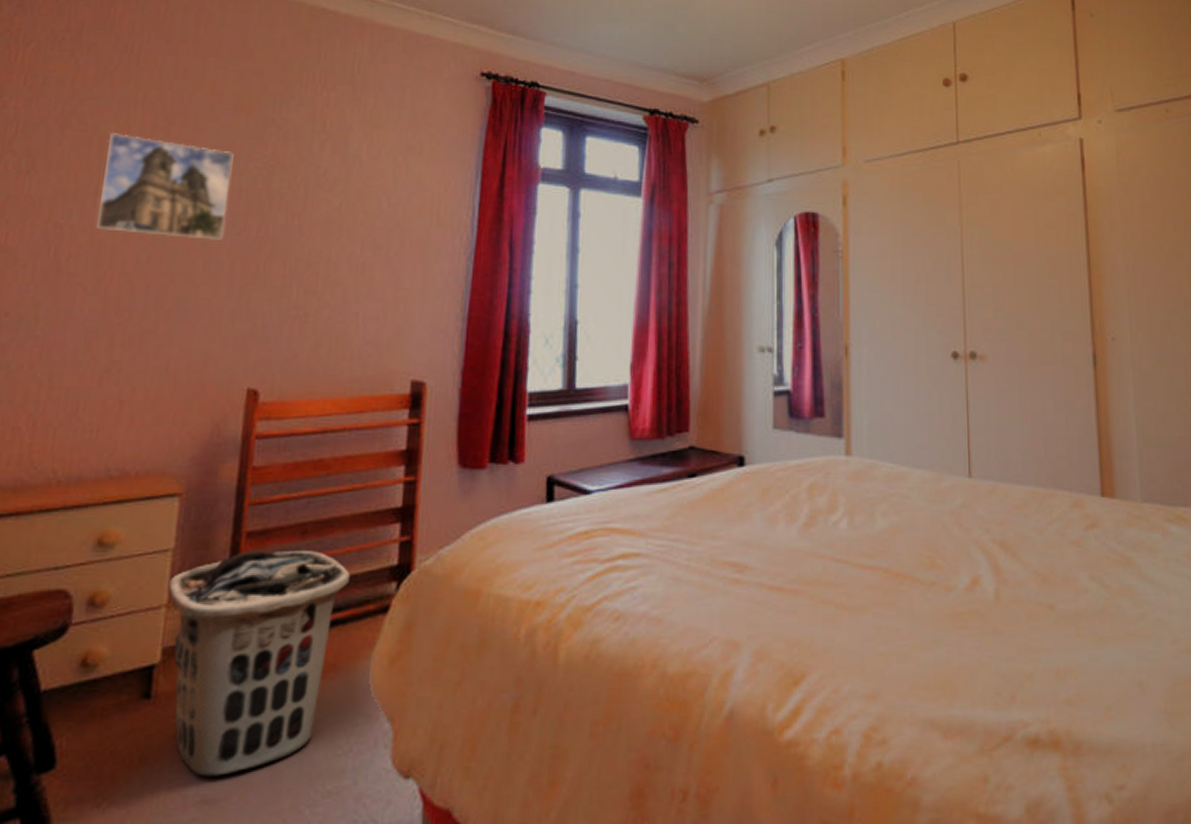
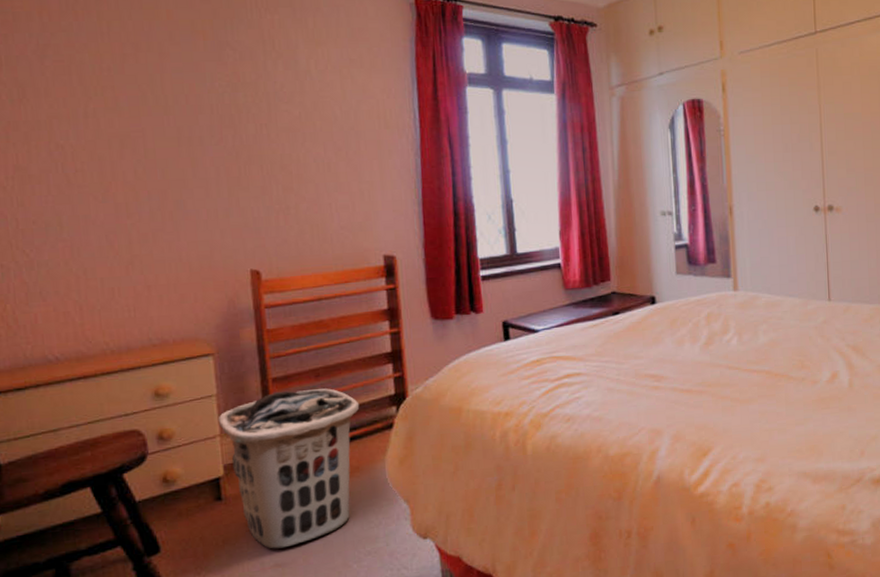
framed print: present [96,133,234,240] -> none [85,62,205,151]

